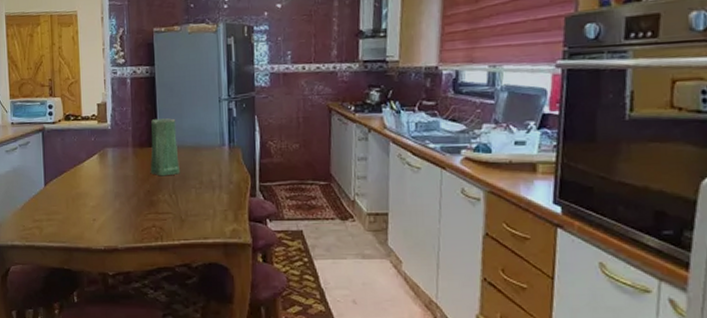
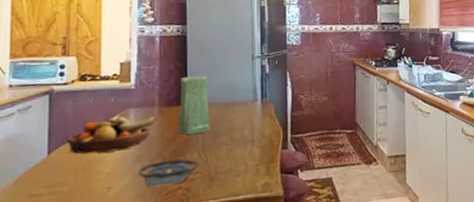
fruit bowl: none [57,155,132,188] -> present [66,116,157,154]
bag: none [117,199,170,223] -> present [138,159,198,187]

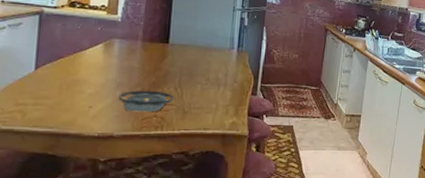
fruit bowl: present [66,116,157,154] -> none [53,45,140,76]
vase: present [177,76,210,135] -> none [157,18,190,71]

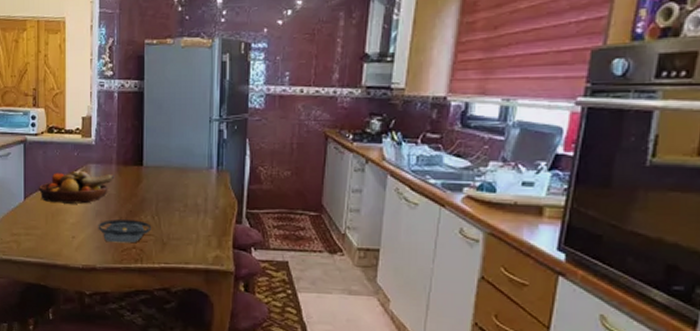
fruit bowl: none [53,45,140,76] -> present [38,171,115,204]

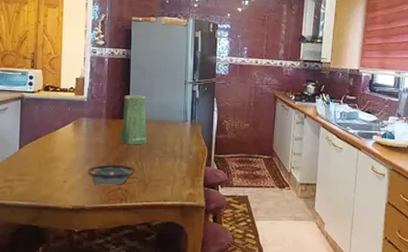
fruit bowl: present [38,171,115,204] -> none [33,124,104,152]
vase: none [133,137,164,197] -> present [120,95,147,145]

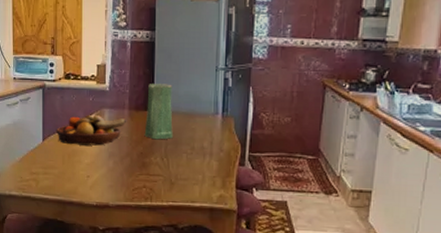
fruit bowl: none [33,124,104,152] -> present [55,115,127,146]
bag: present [88,165,136,185] -> none [111,160,161,183]

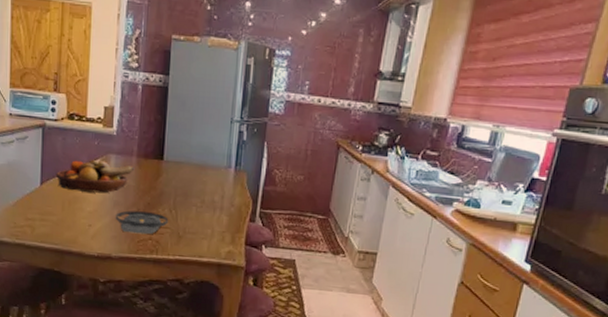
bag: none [111,160,161,183] -> present [115,210,169,235]
vase: present [144,84,173,140] -> none [152,131,185,191]

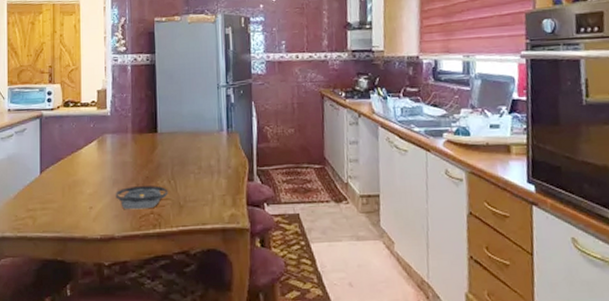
fruit bowl: present [55,160,135,194] -> none [54,142,131,175]

